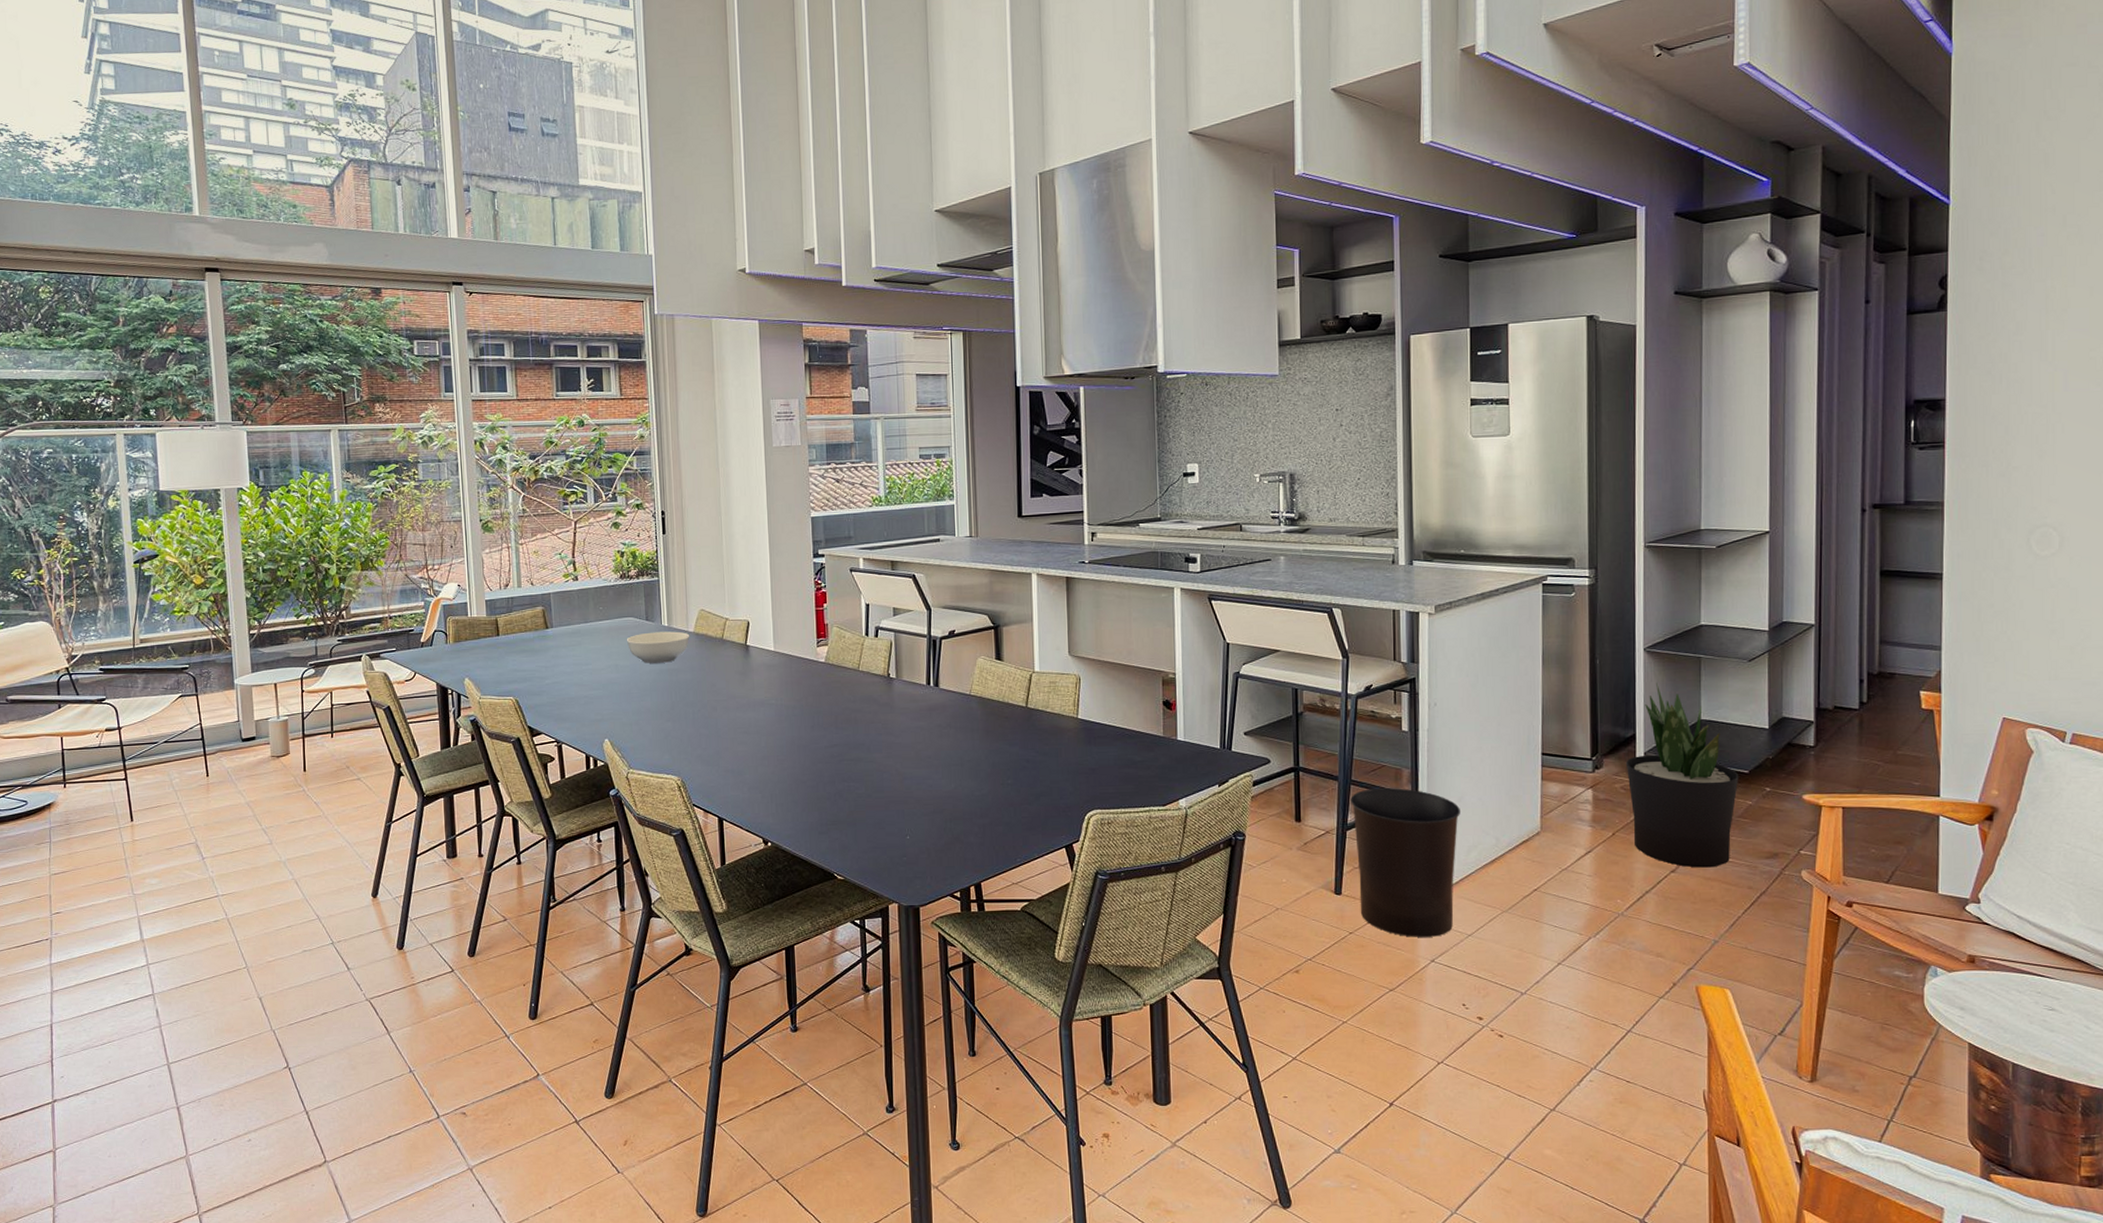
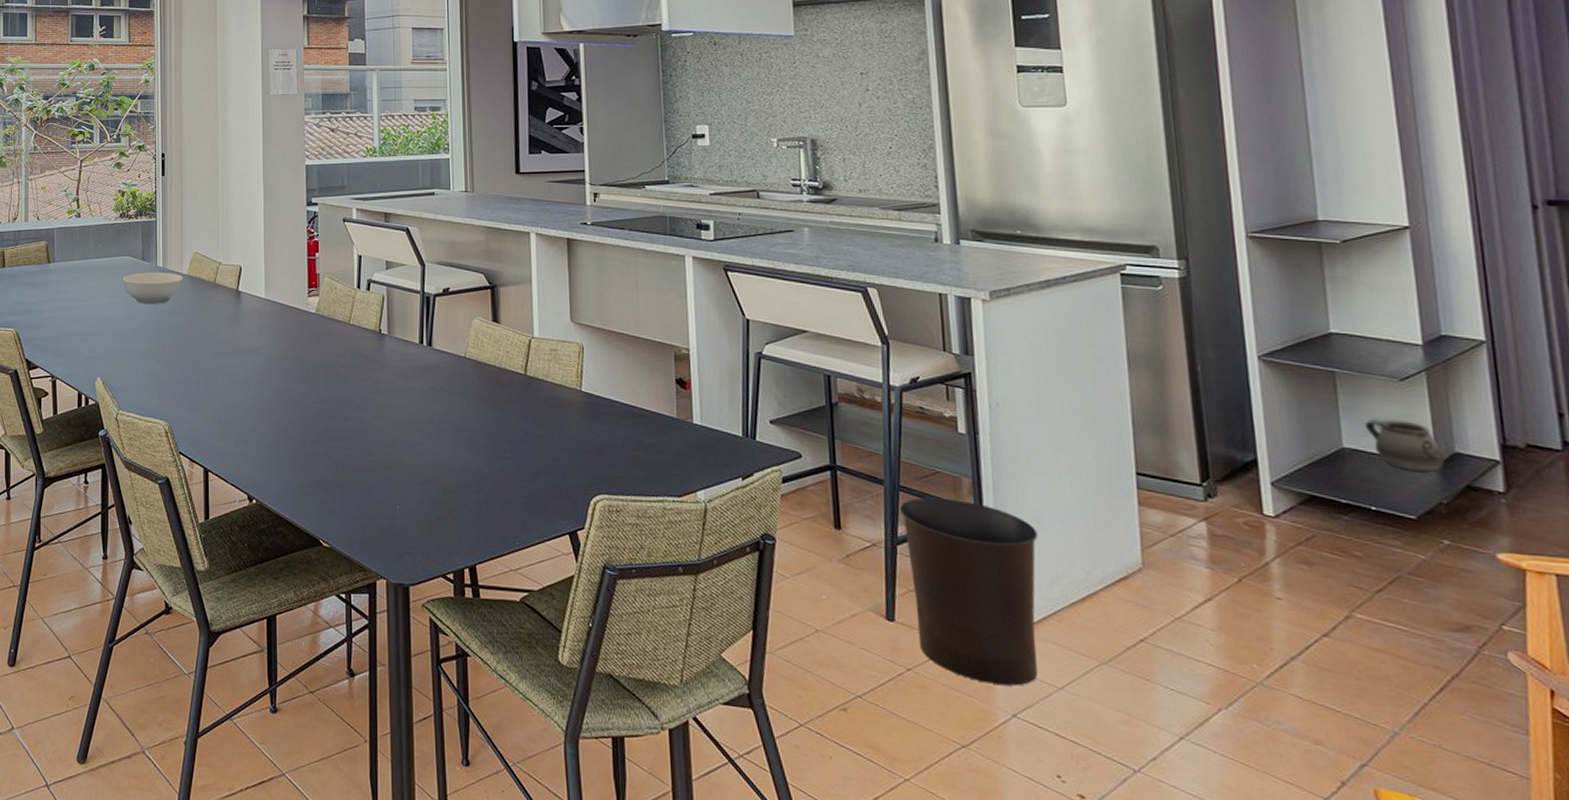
planter: present [1627,682,1739,868] -> none [1248,397,1404,636]
ceramic pot: none [1719,693,1774,736] -> present [1365,418,1445,473]

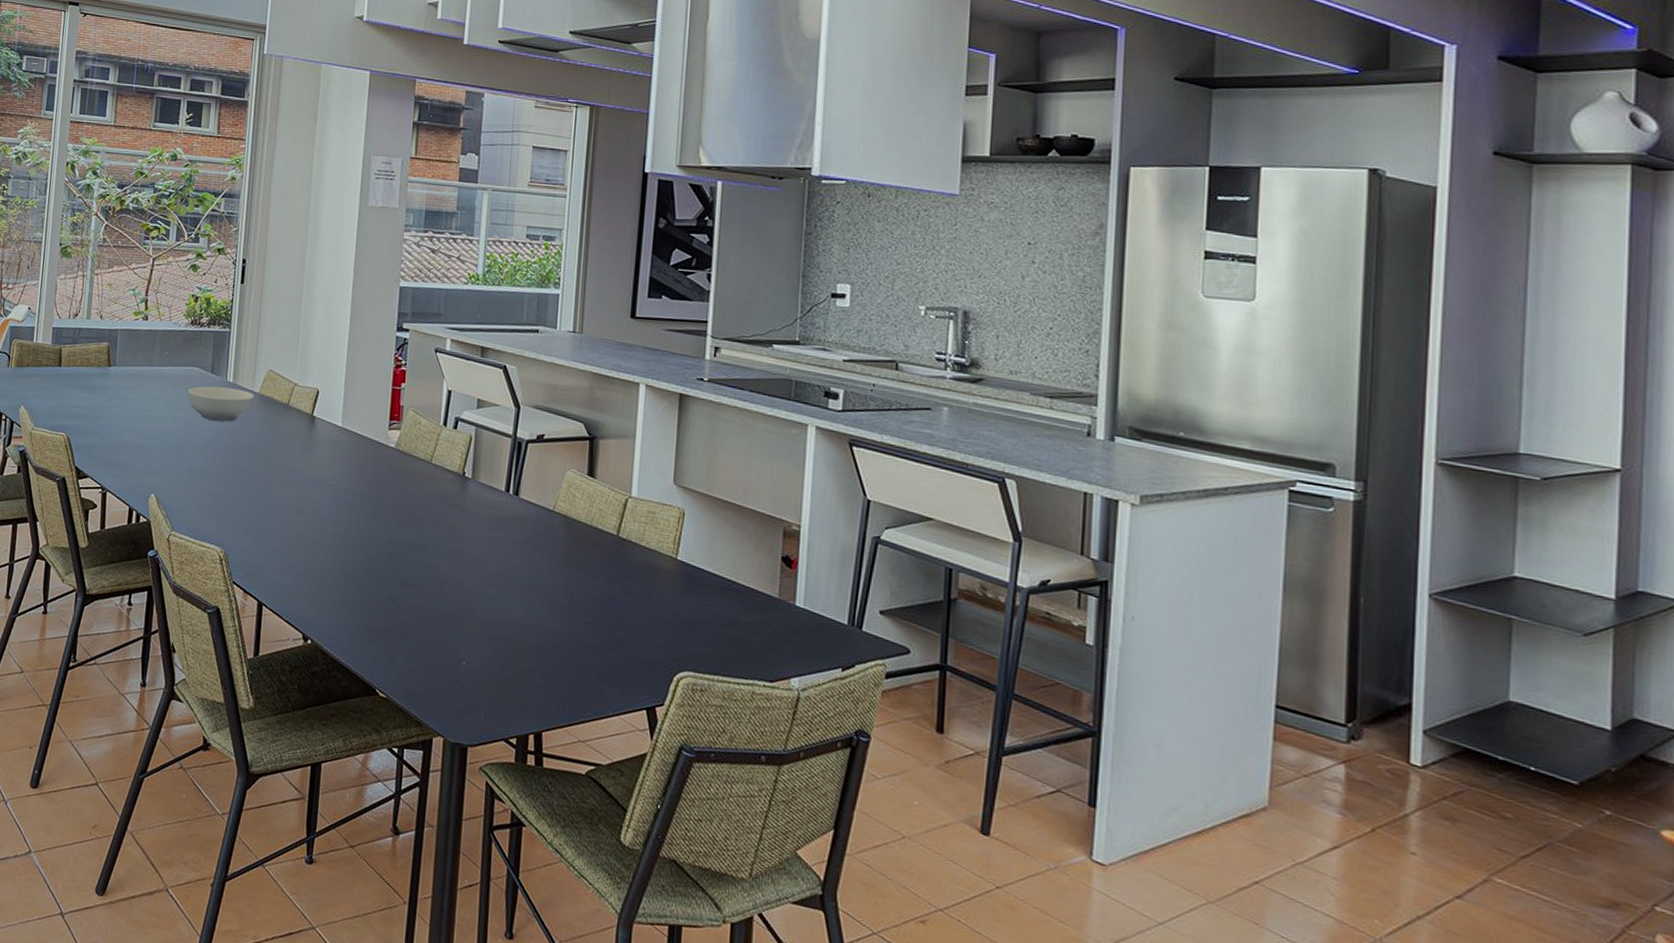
waste bin: present [900,497,1038,686] -> none [1010,708,1158,916]
ceramic pot: present [1365,418,1445,473] -> none [1538,673,1620,738]

